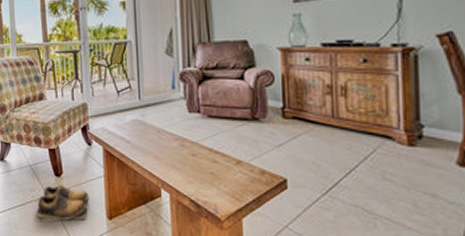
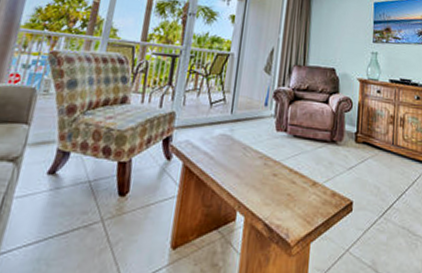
shoes: present [33,185,89,223] -> none [74,207,155,257]

